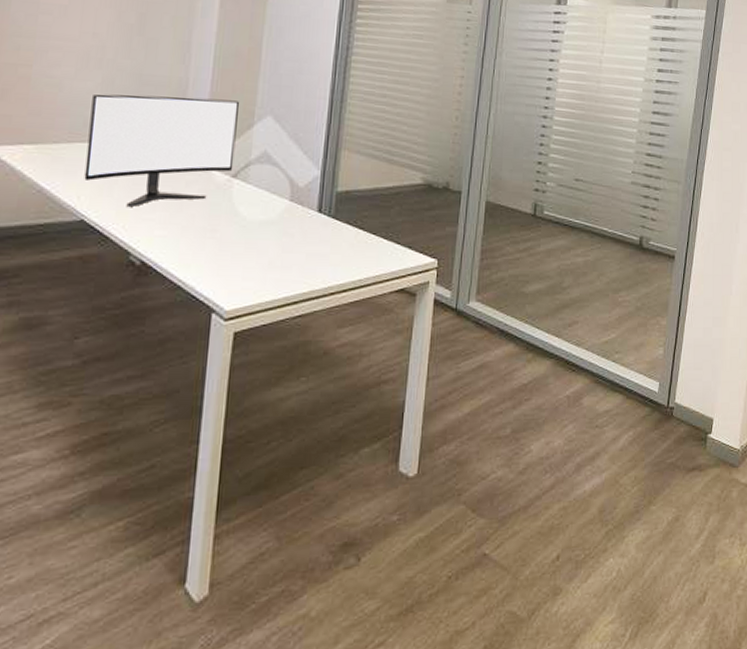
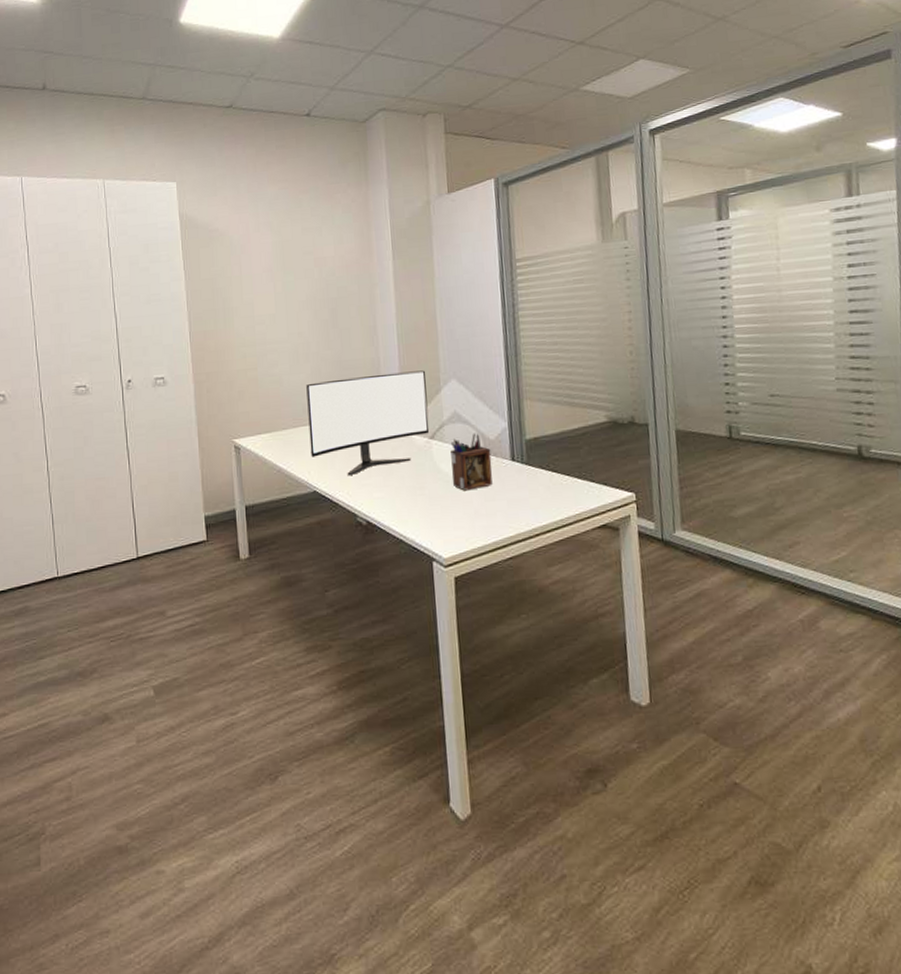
desk organizer: none [249,177,298,239] -> present [451,433,493,491]

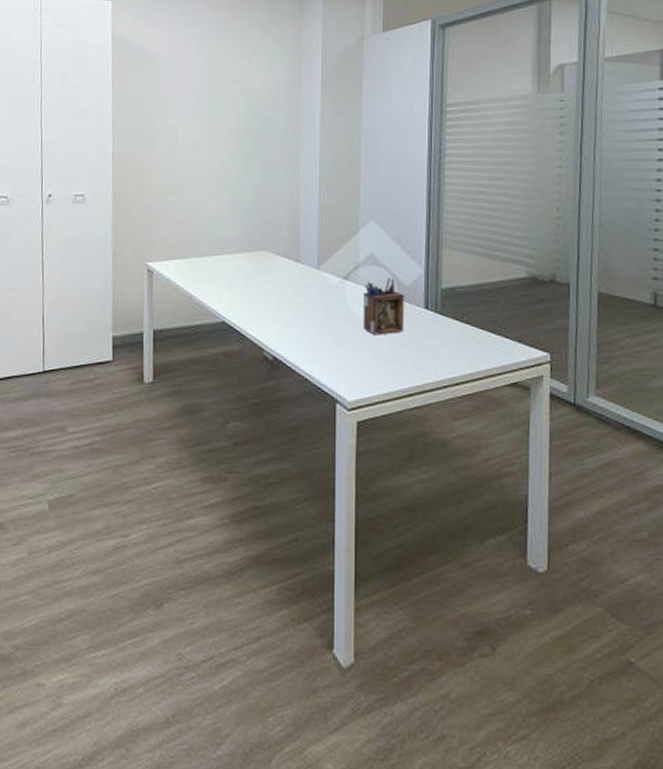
monitor: present [306,370,430,475] -> none [222,209,344,309]

